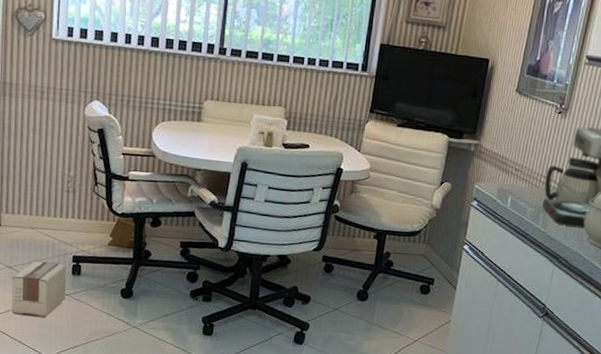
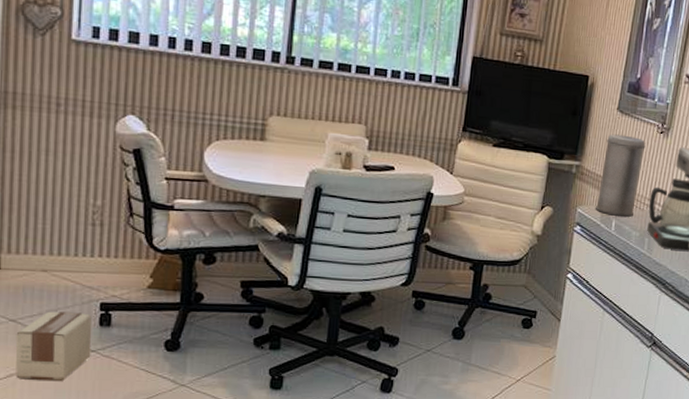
canister: none [492,114,544,193] -> present [595,134,646,217]

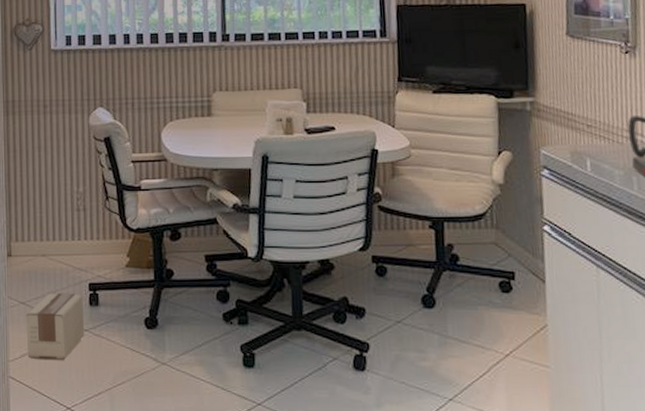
canister: present [595,134,646,217] -> none [561,61,611,154]

